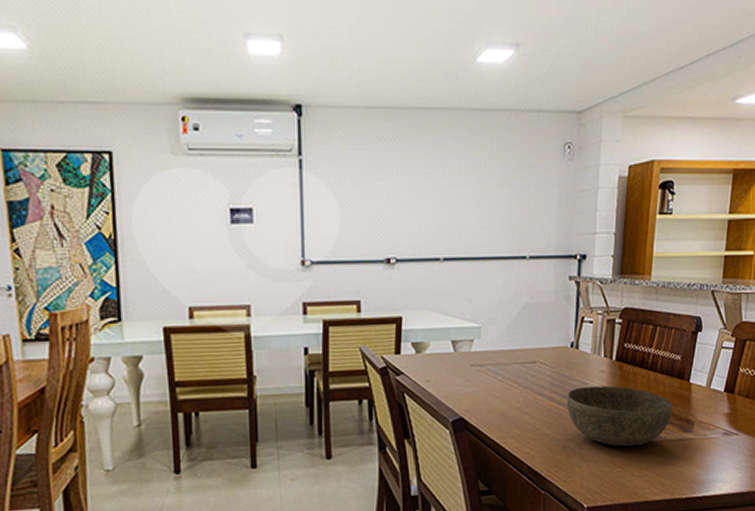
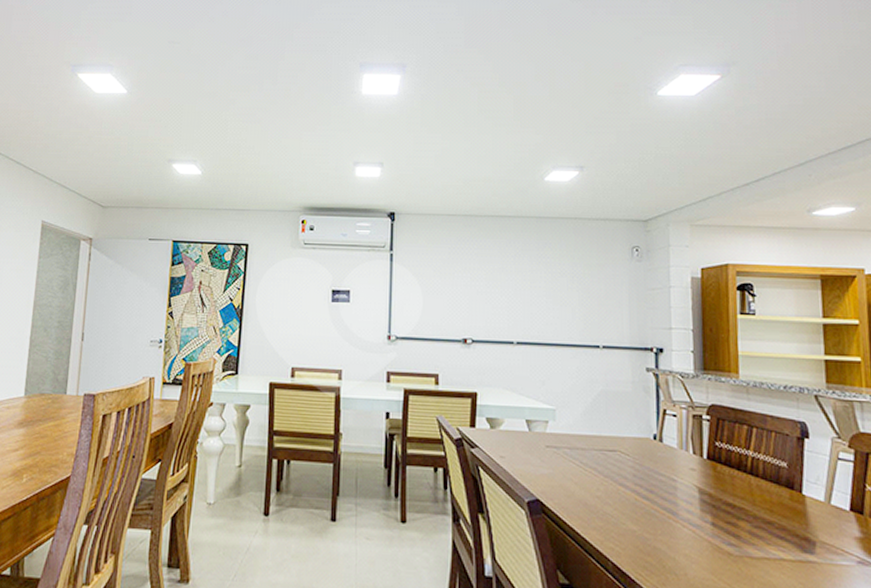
bowl: present [566,385,672,447] -> none [653,483,784,561]

